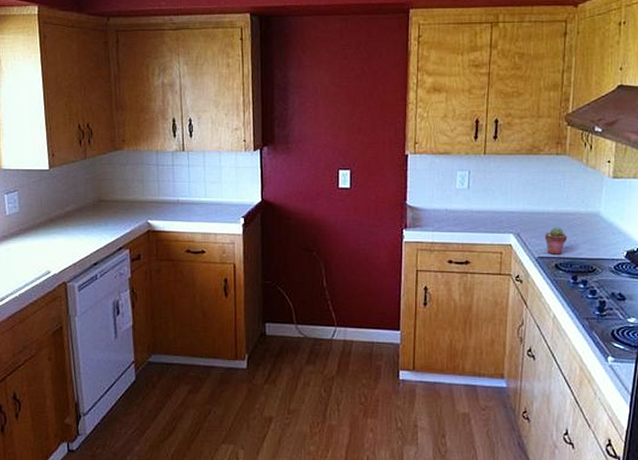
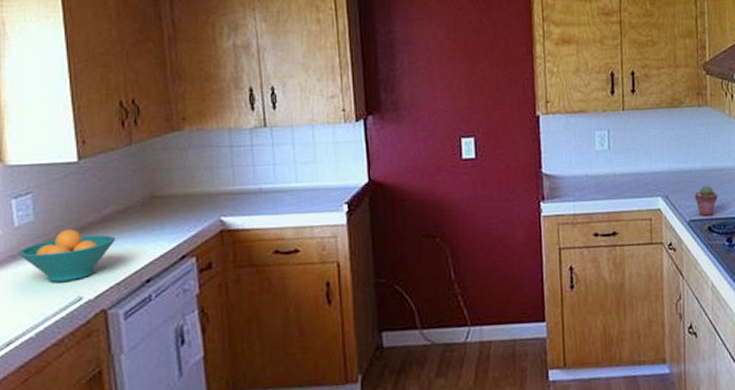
fruit bowl: none [8,220,74,258] -> present [18,229,117,282]

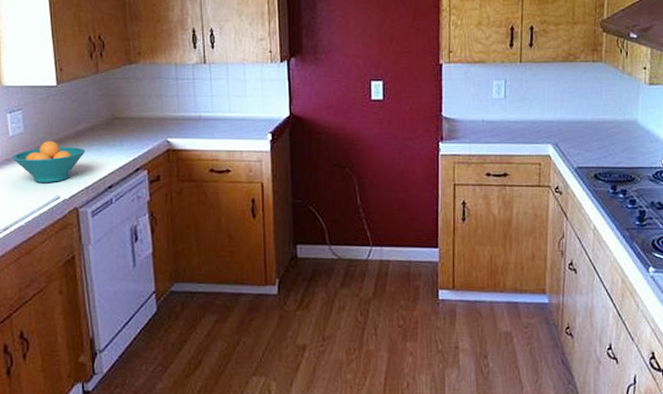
potted succulent: present [694,185,718,216] -> none [583,136,606,164]

